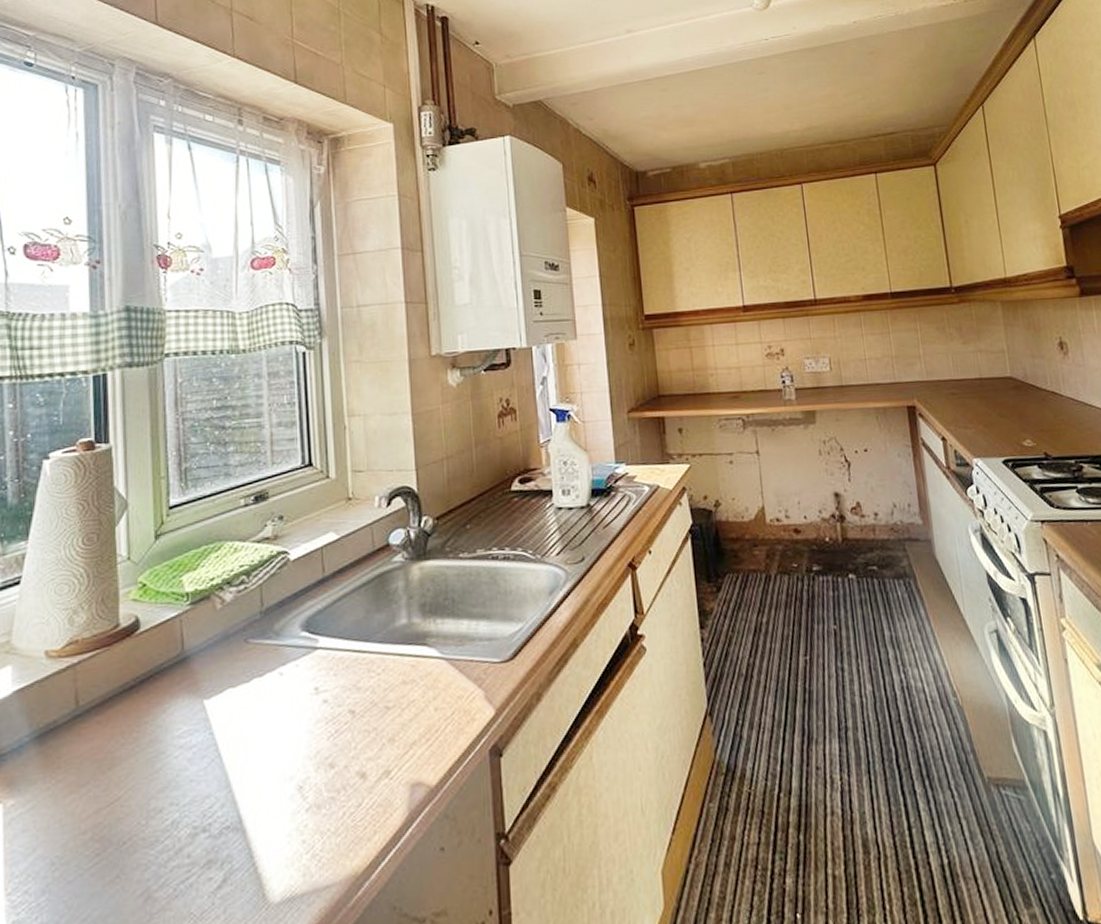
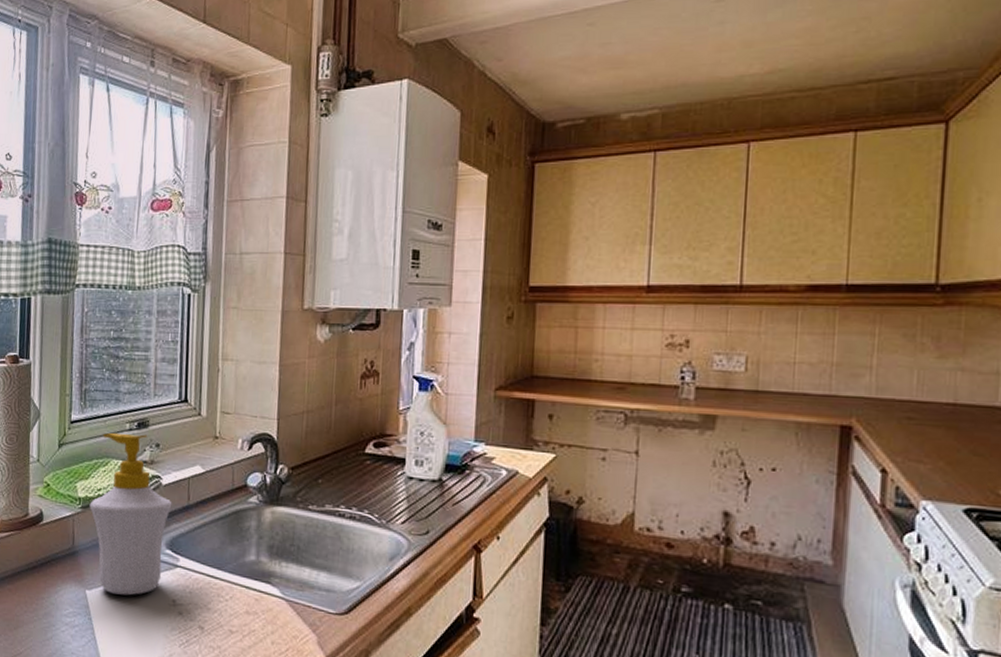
soap bottle: none [200,508,304,697] -> present [89,432,172,596]

